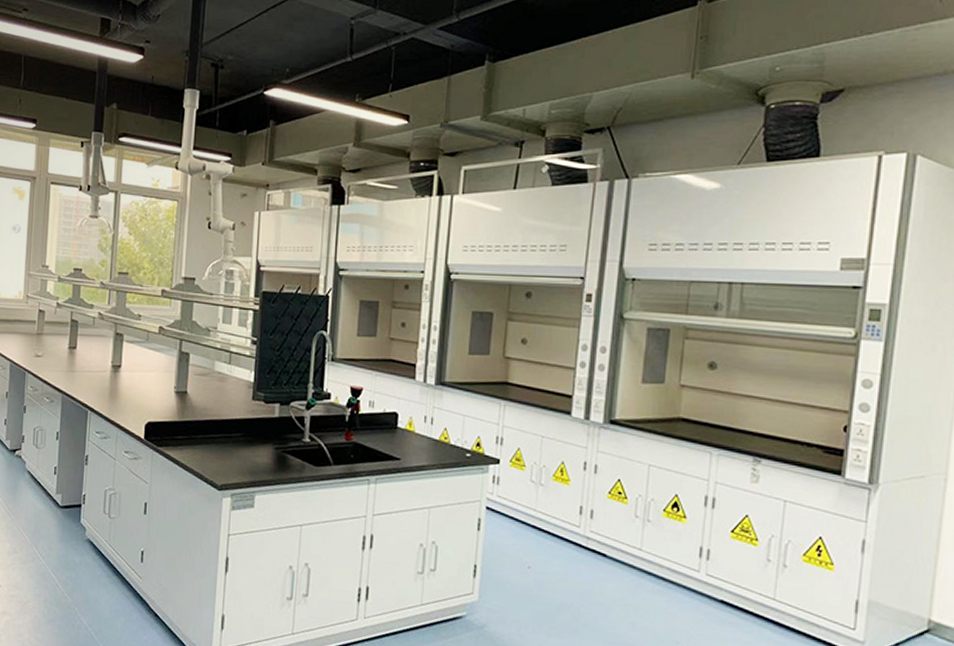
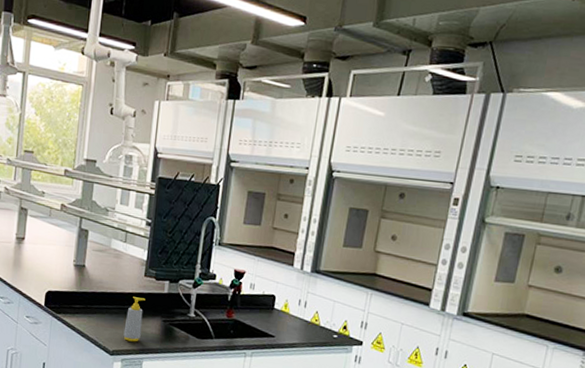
soap bottle: none [232,423,255,474] -> present [123,297,146,342]

